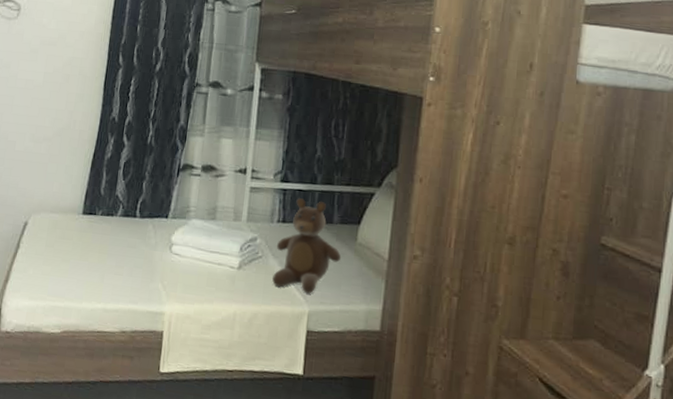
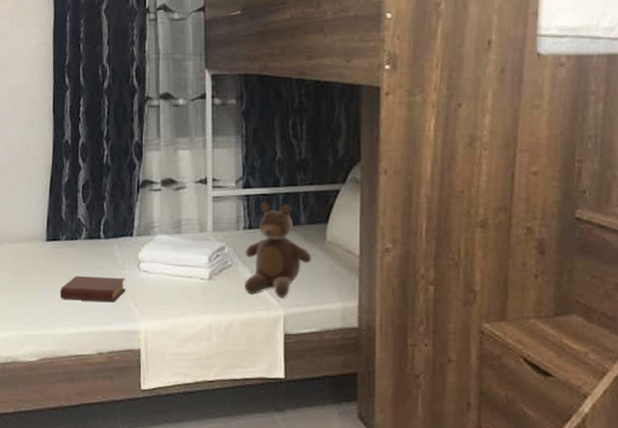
book: none [89,251,156,282] -> present [60,275,126,303]

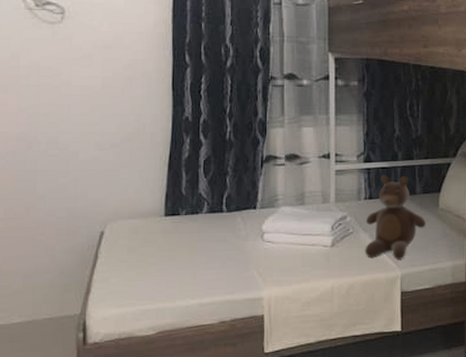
book: present [60,275,126,303] -> none [179,248,249,273]

